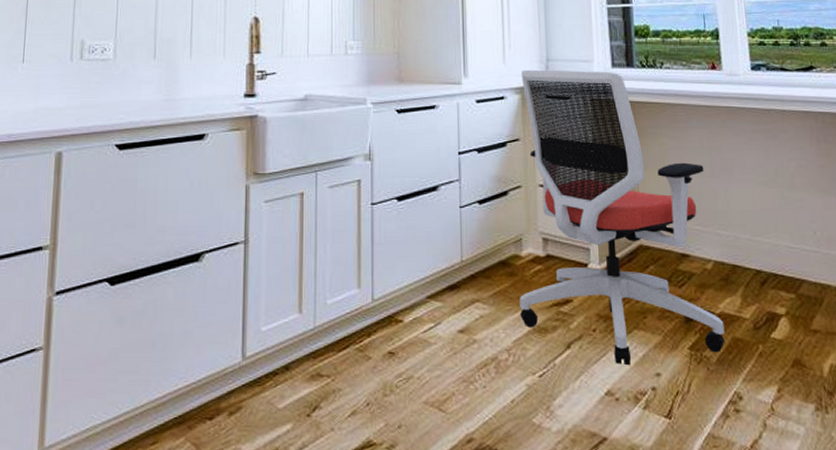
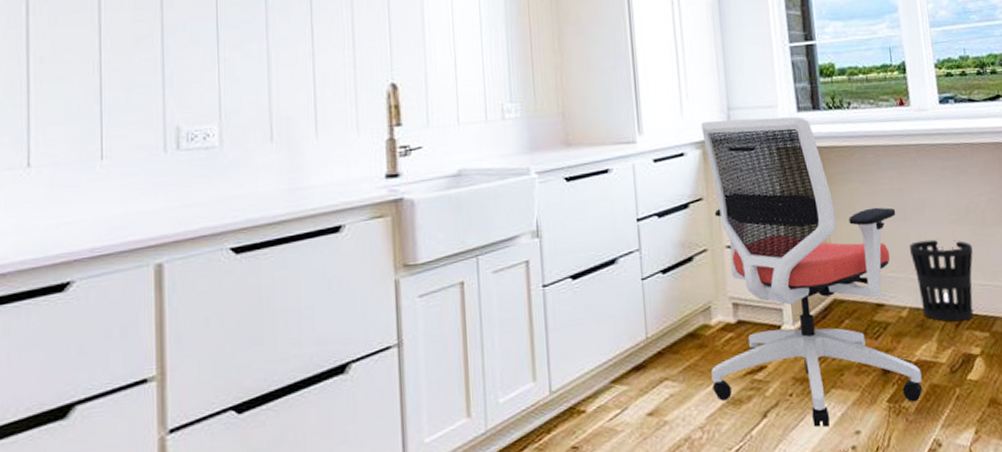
wastebasket: none [716,198,781,280] -> present [909,239,974,322]

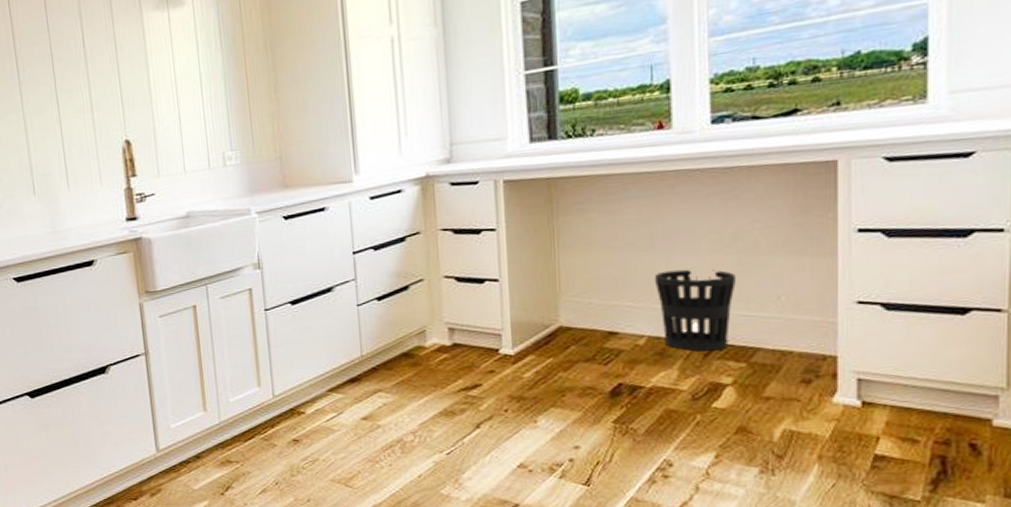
office chair: present [701,116,923,428] -> none [420,147,656,441]

